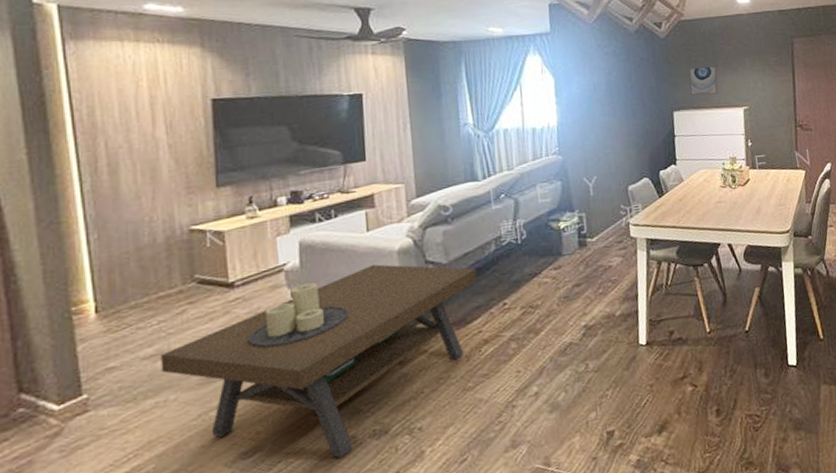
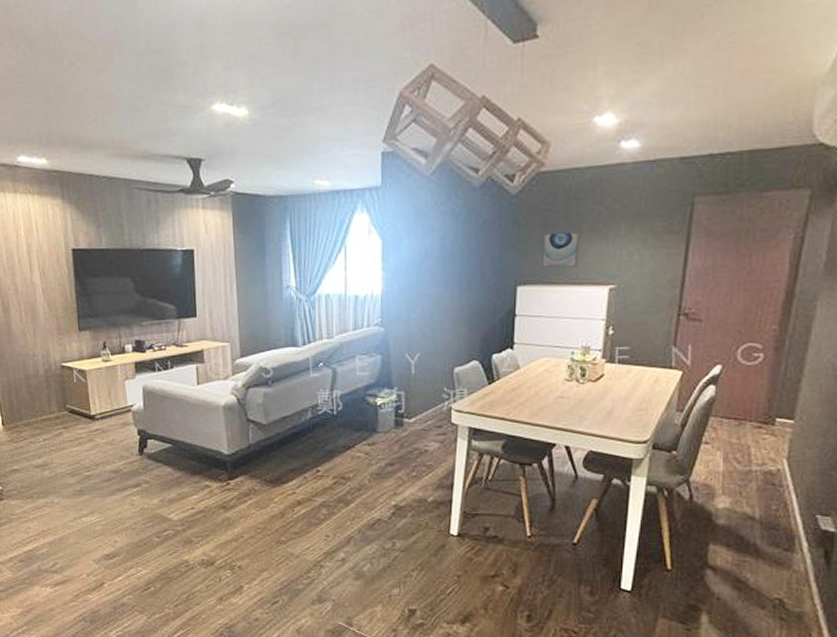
coffee table: present [160,264,477,458] -> none [46,416,293,576]

